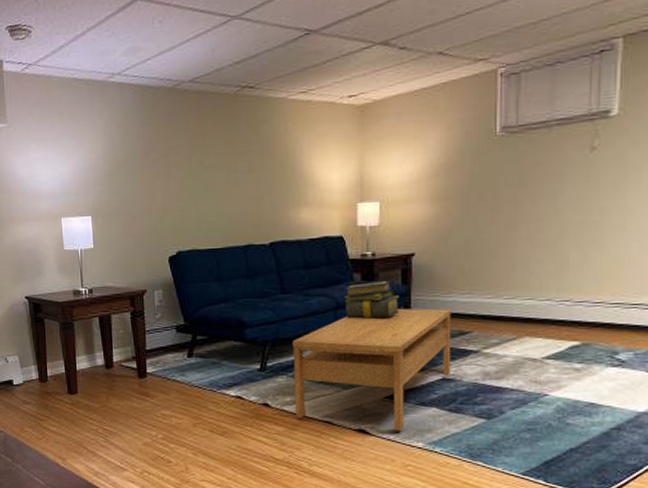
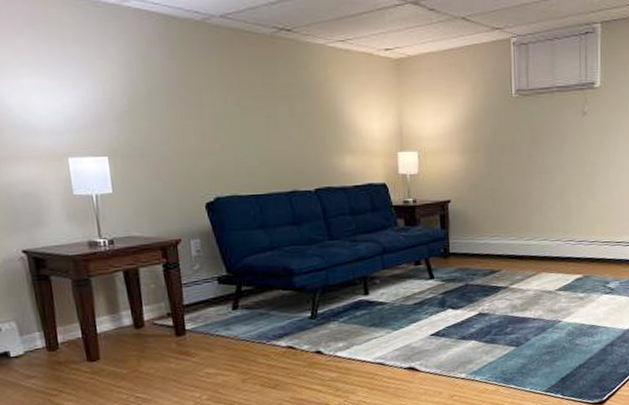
coffee table: present [292,308,451,431] -> none [342,250,486,365]
stack of books: present [344,281,400,319] -> none [389,226,441,262]

